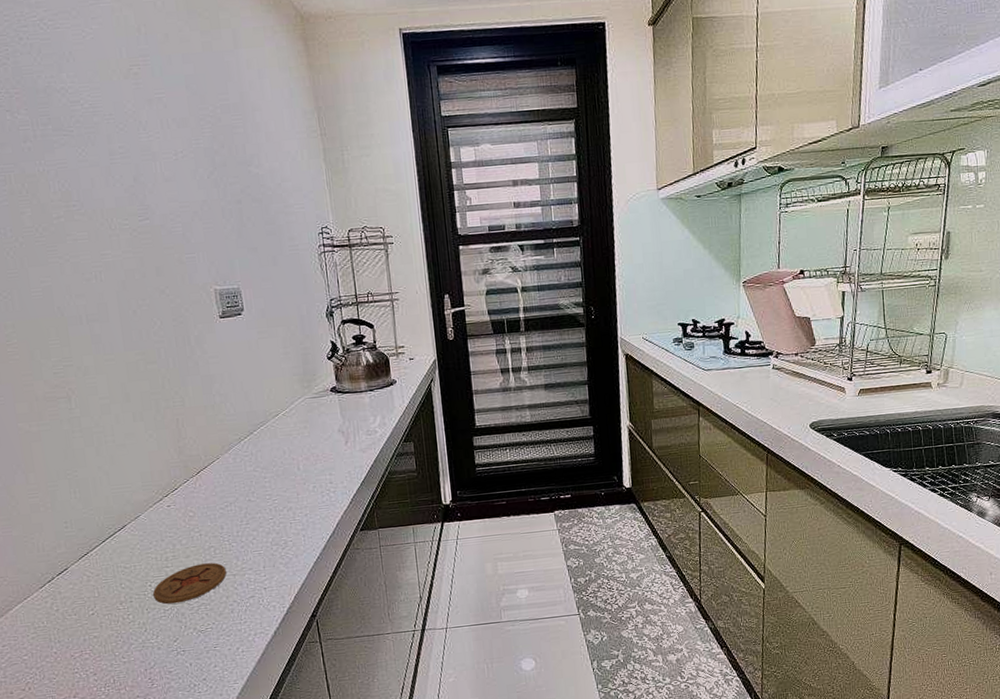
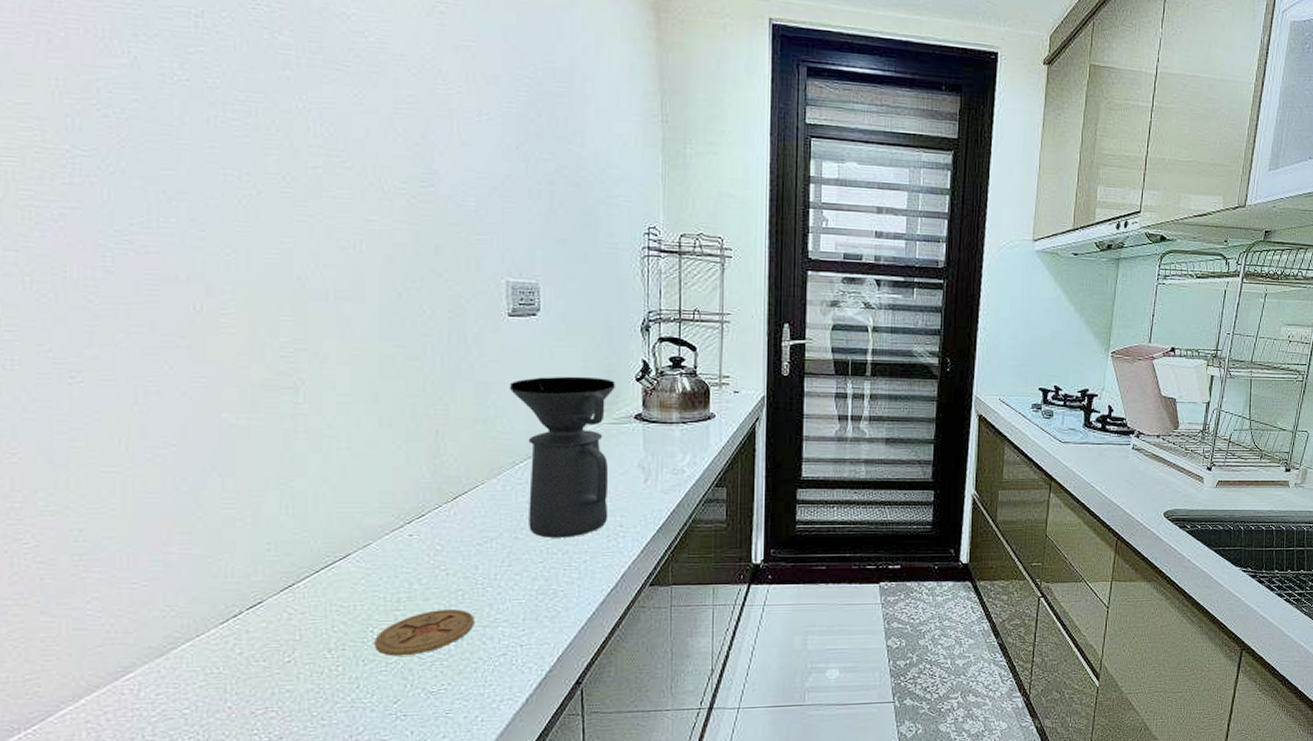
coffee maker: none [228,360,320,499] -> present [509,376,616,538]

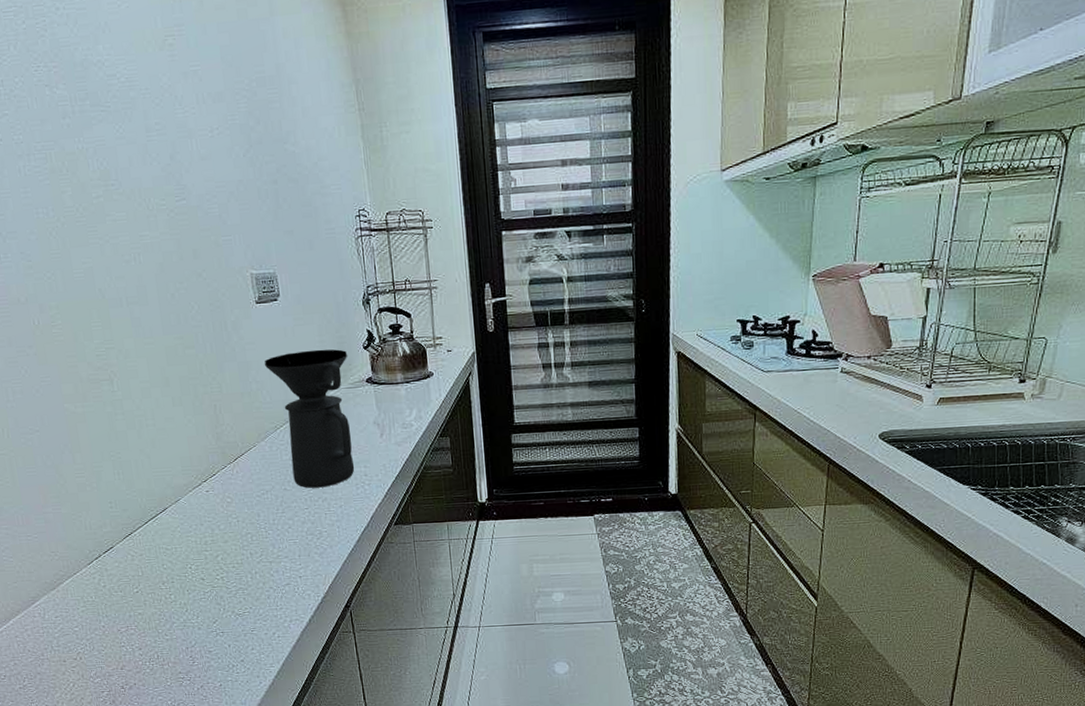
coaster: present [375,609,474,657] -> none [193,549,263,587]

